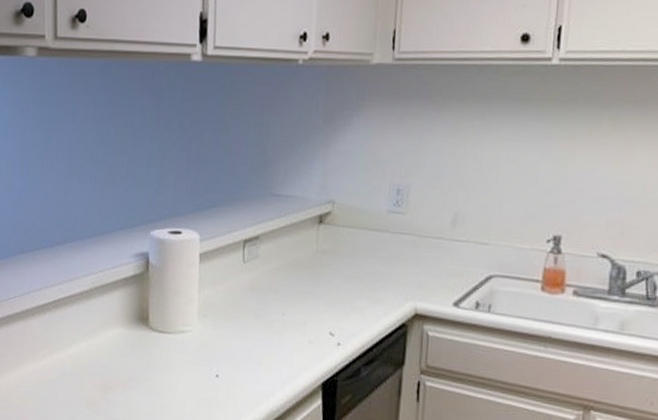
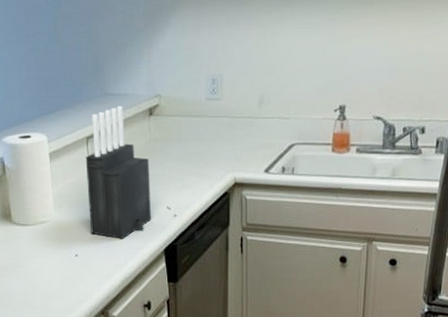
knife block: none [236,208,313,364] -> present [85,105,151,239]

